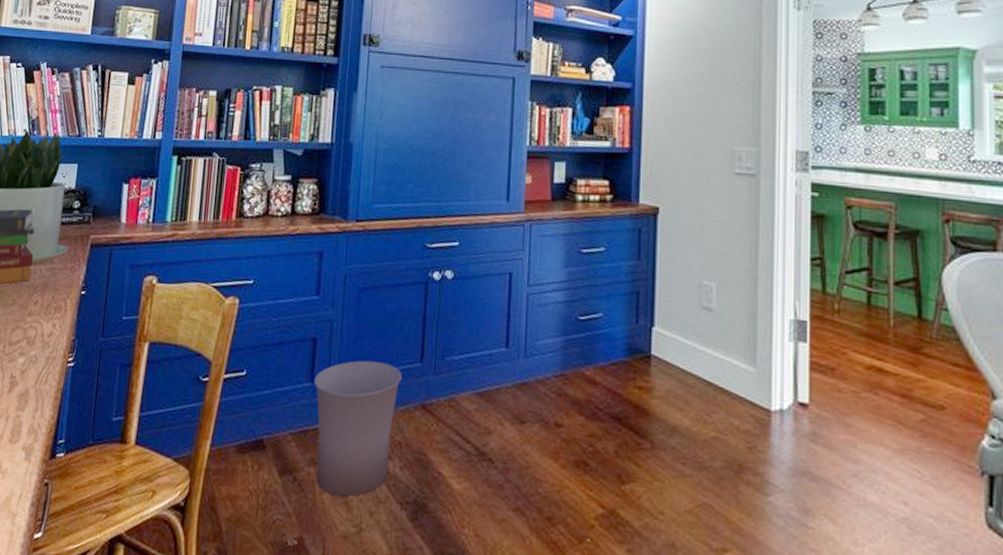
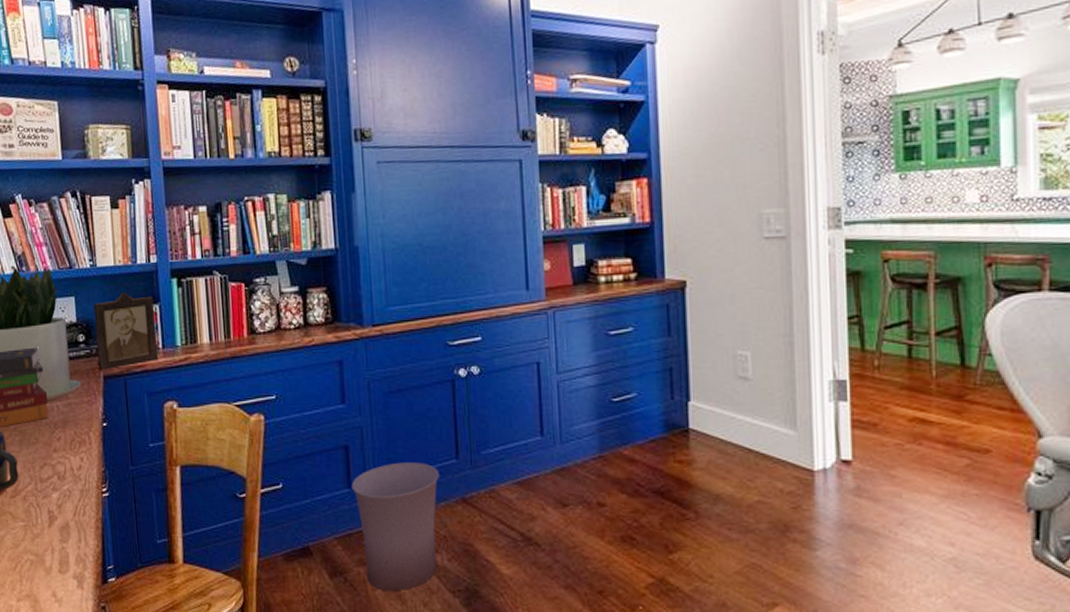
photo frame: none [87,164,152,239] -> present [93,292,159,371]

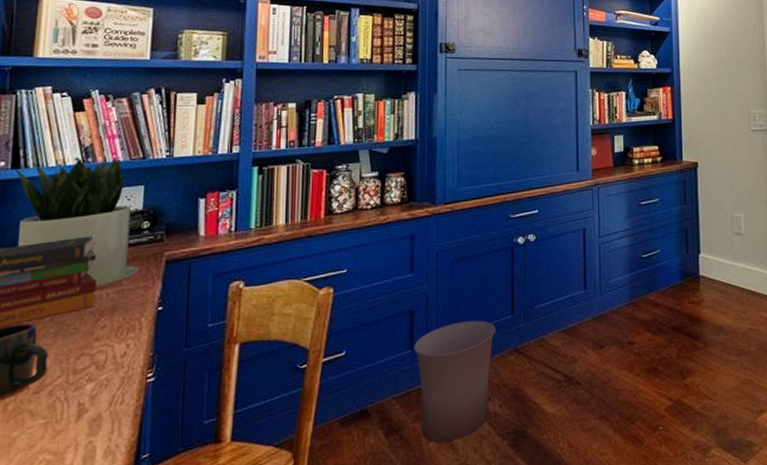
photo frame: present [93,292,159,371] -> none [160,180,231,256]

